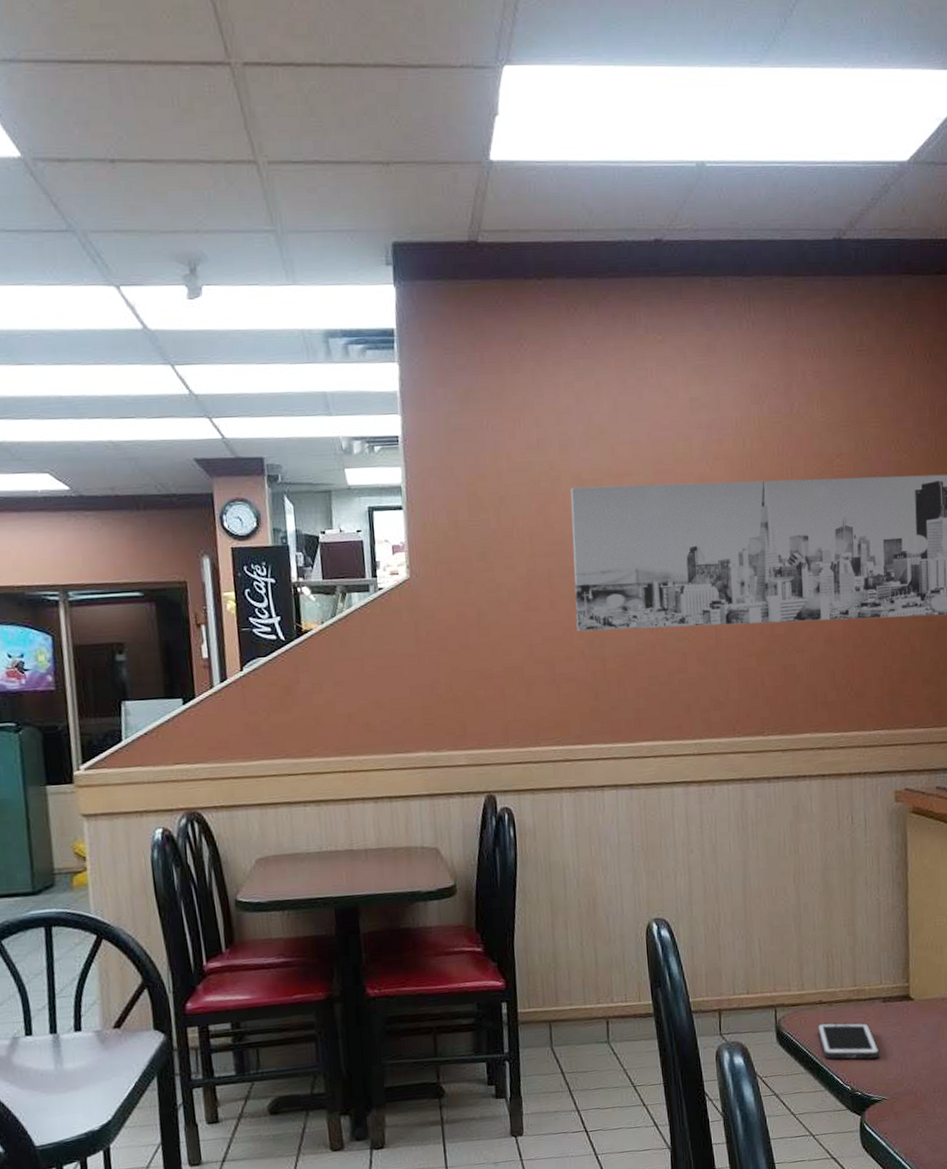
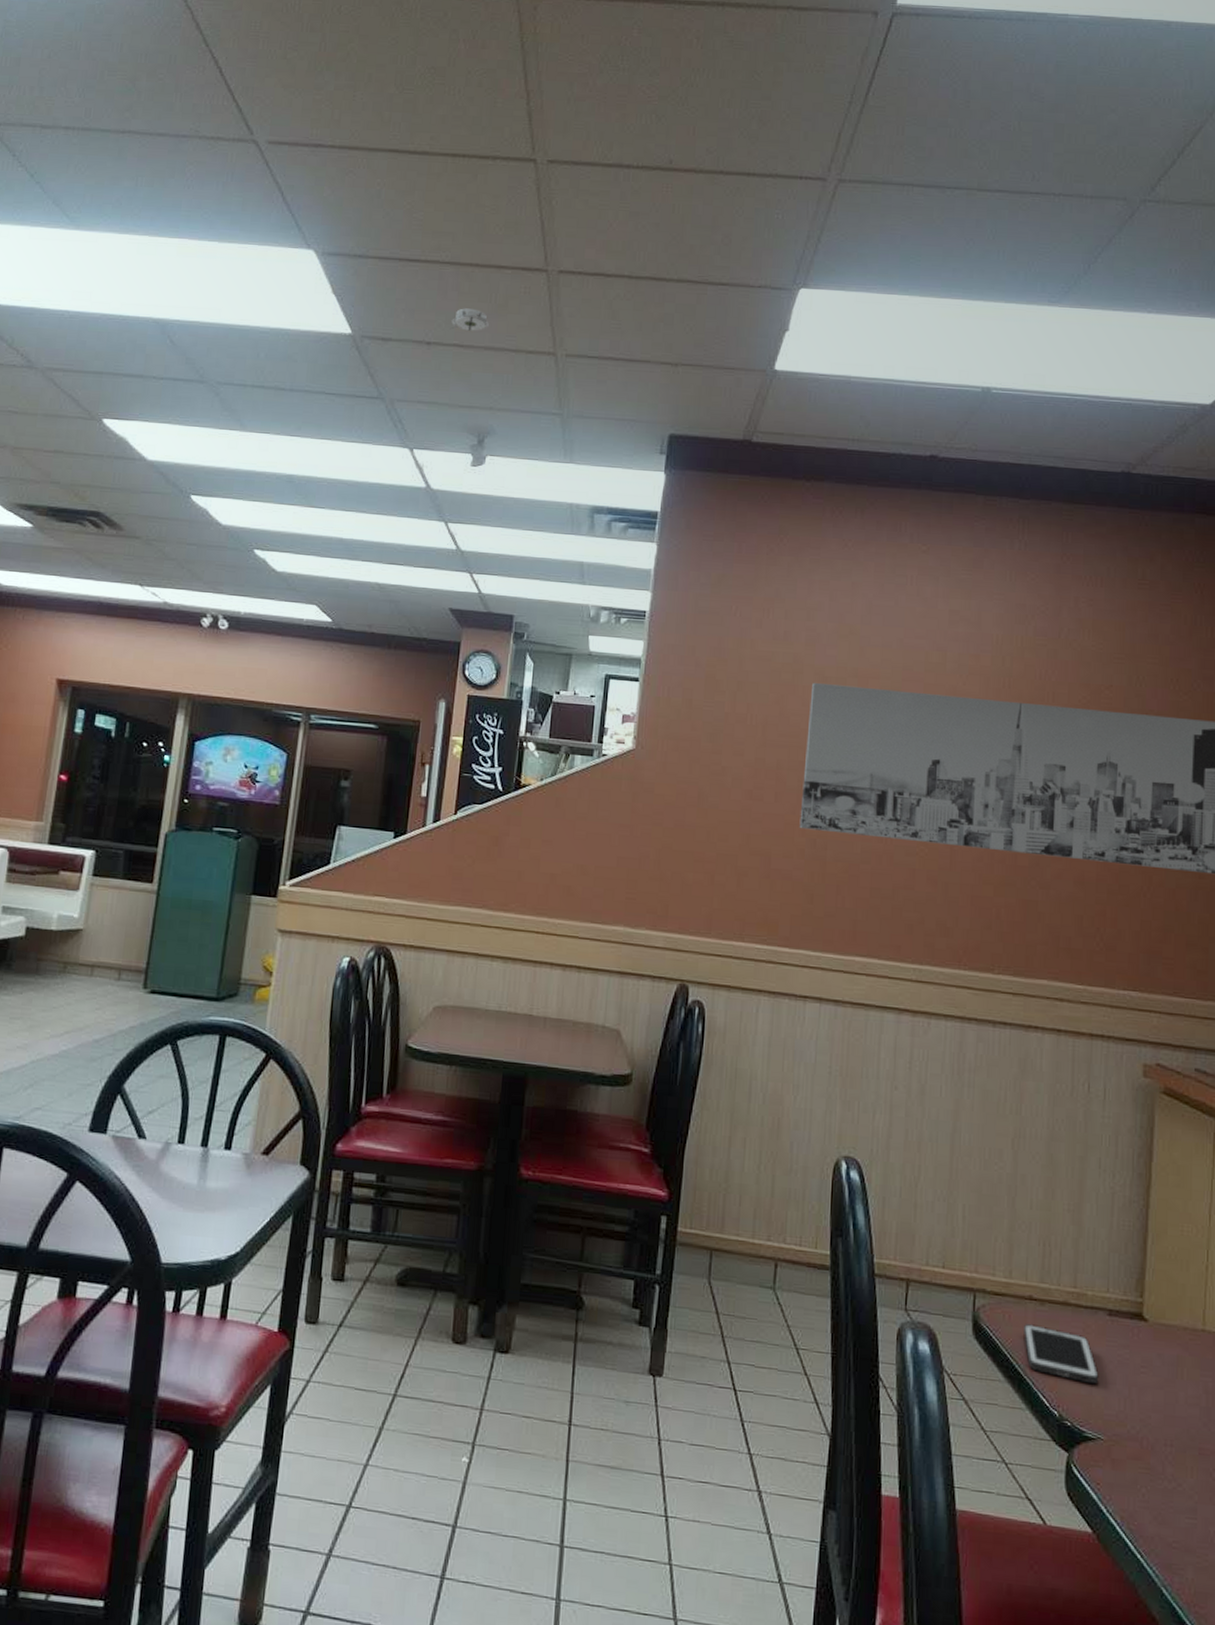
smoke detector: none [133,115,178,143] -> present [449,308,490,331]

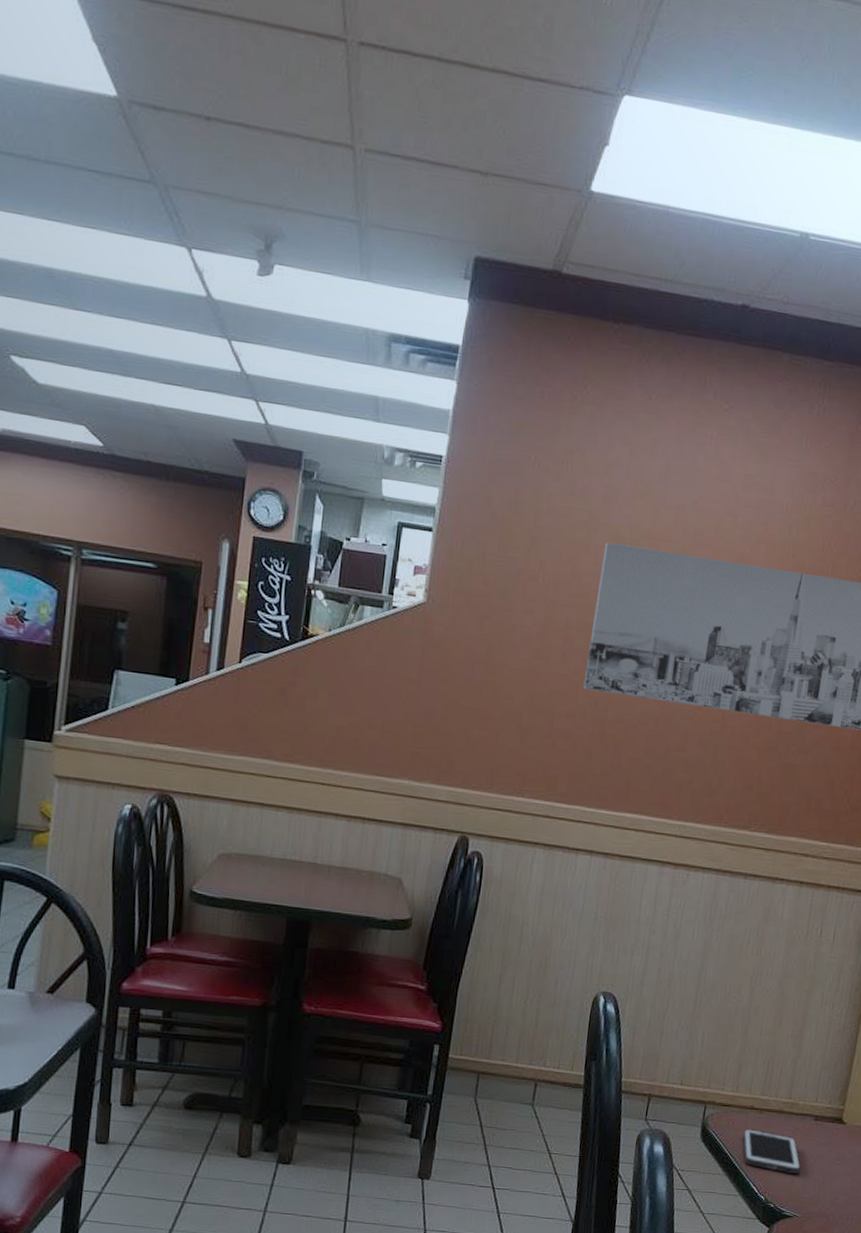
smoke detector: present [449,308,490,331] -> none [233,78,280,109]

